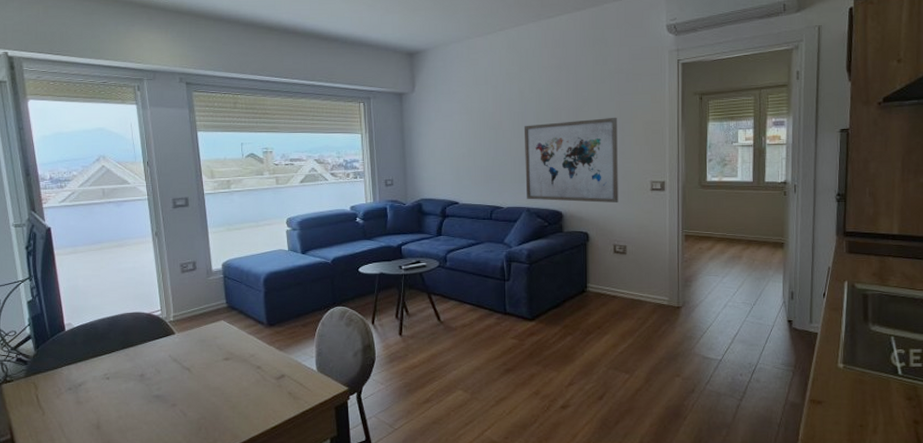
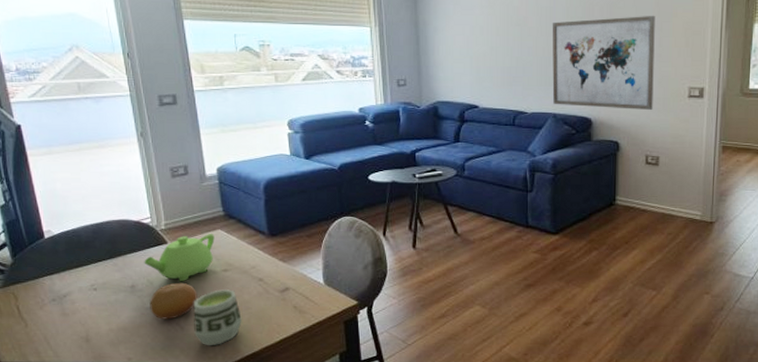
teapot: none [153,325,218,371] -> present [144,234,215,282]
fruit: none [156,371,201,407] -> present [149,282,198,320]
cup: none [196,377,241,432] -> present [193,289,243,346]

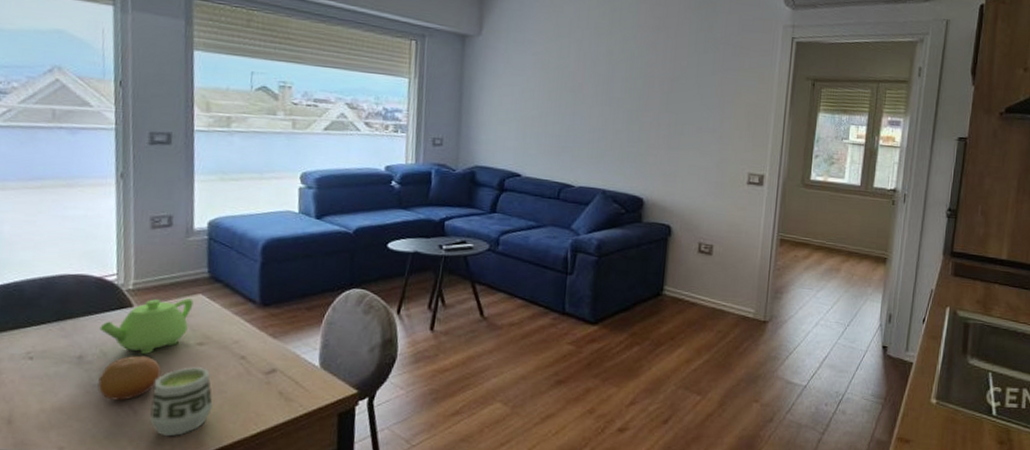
wall art: present [552,15,655,111] -> none [603,91,718,195]

